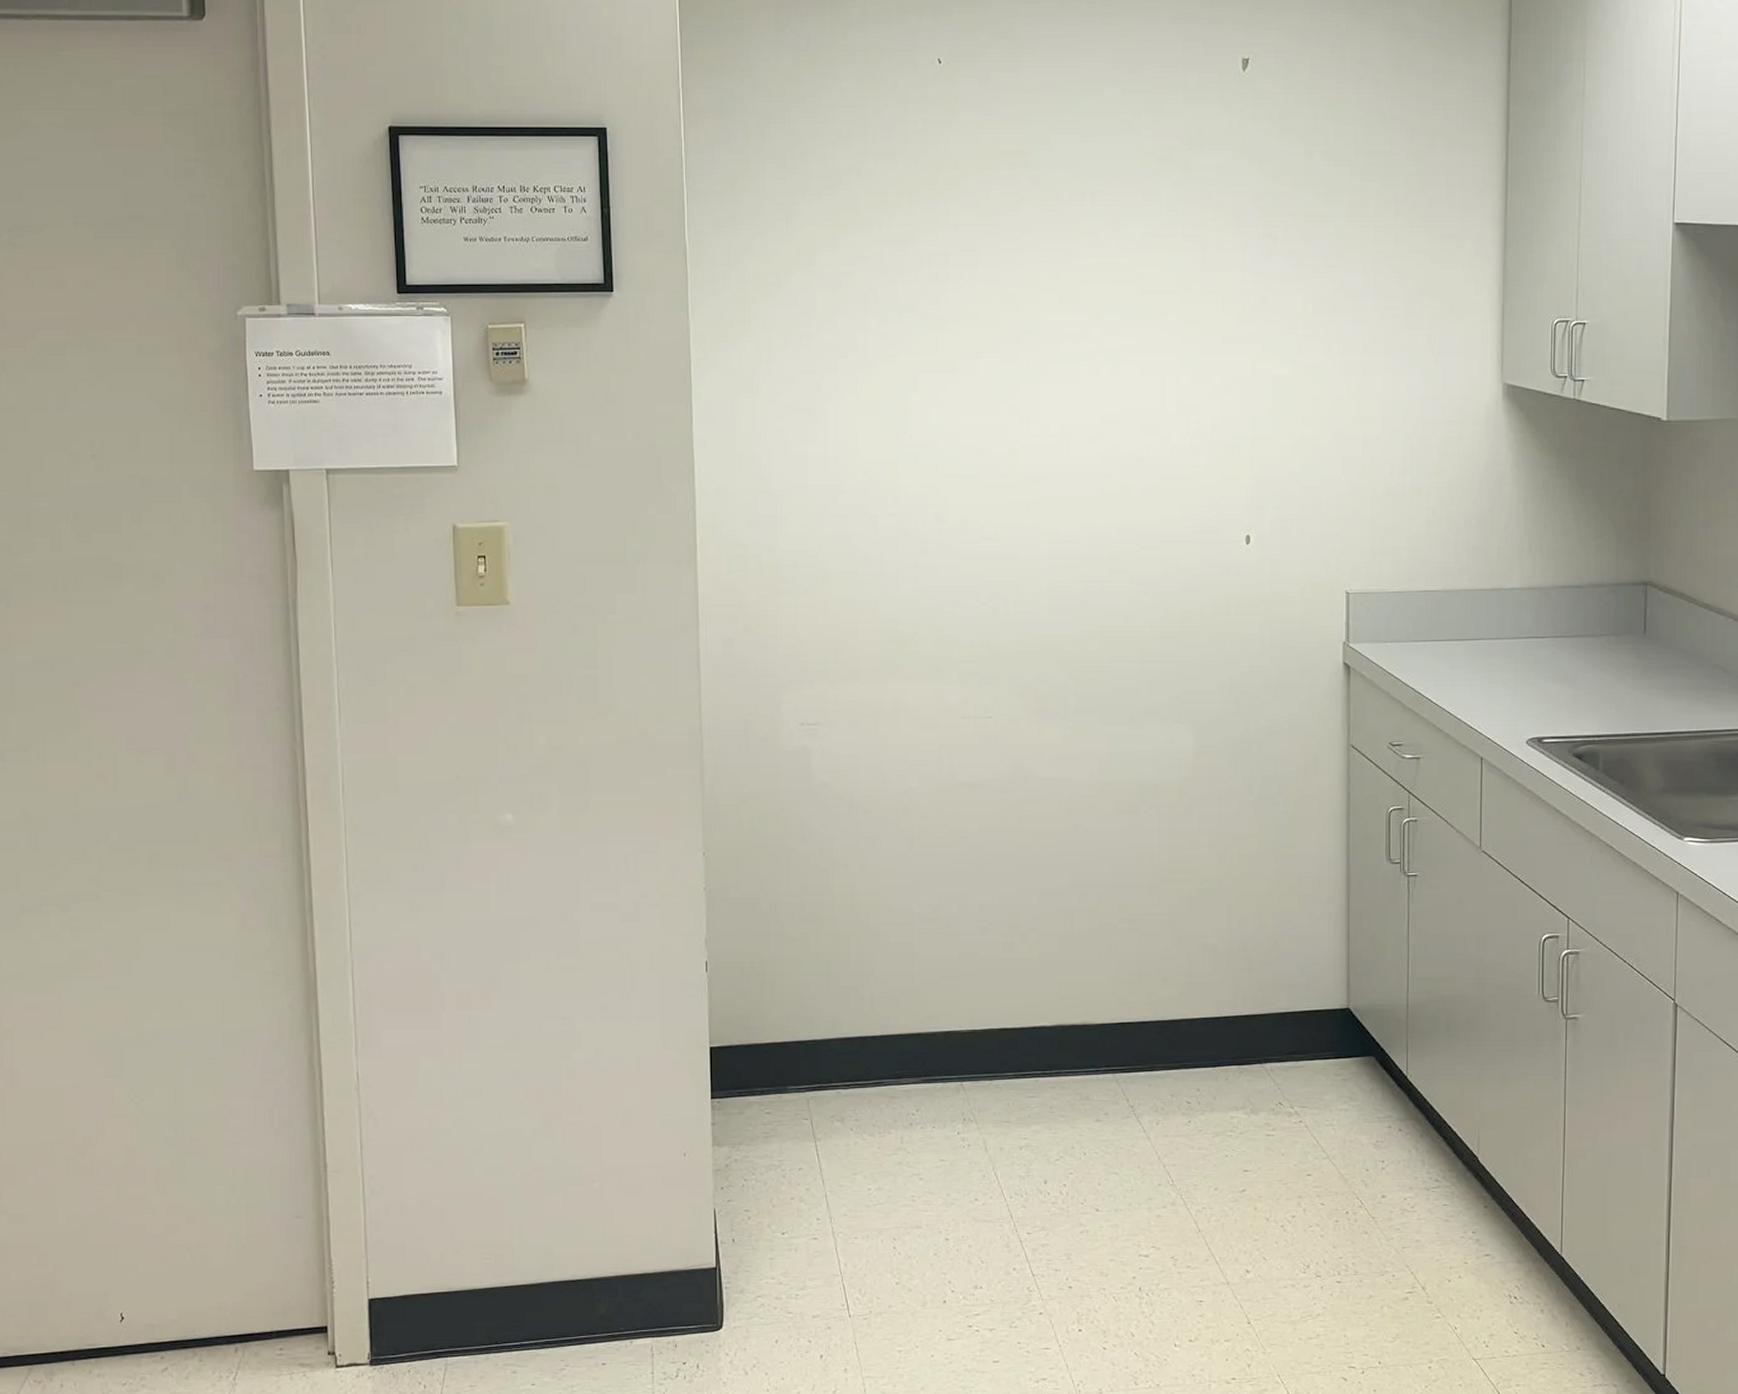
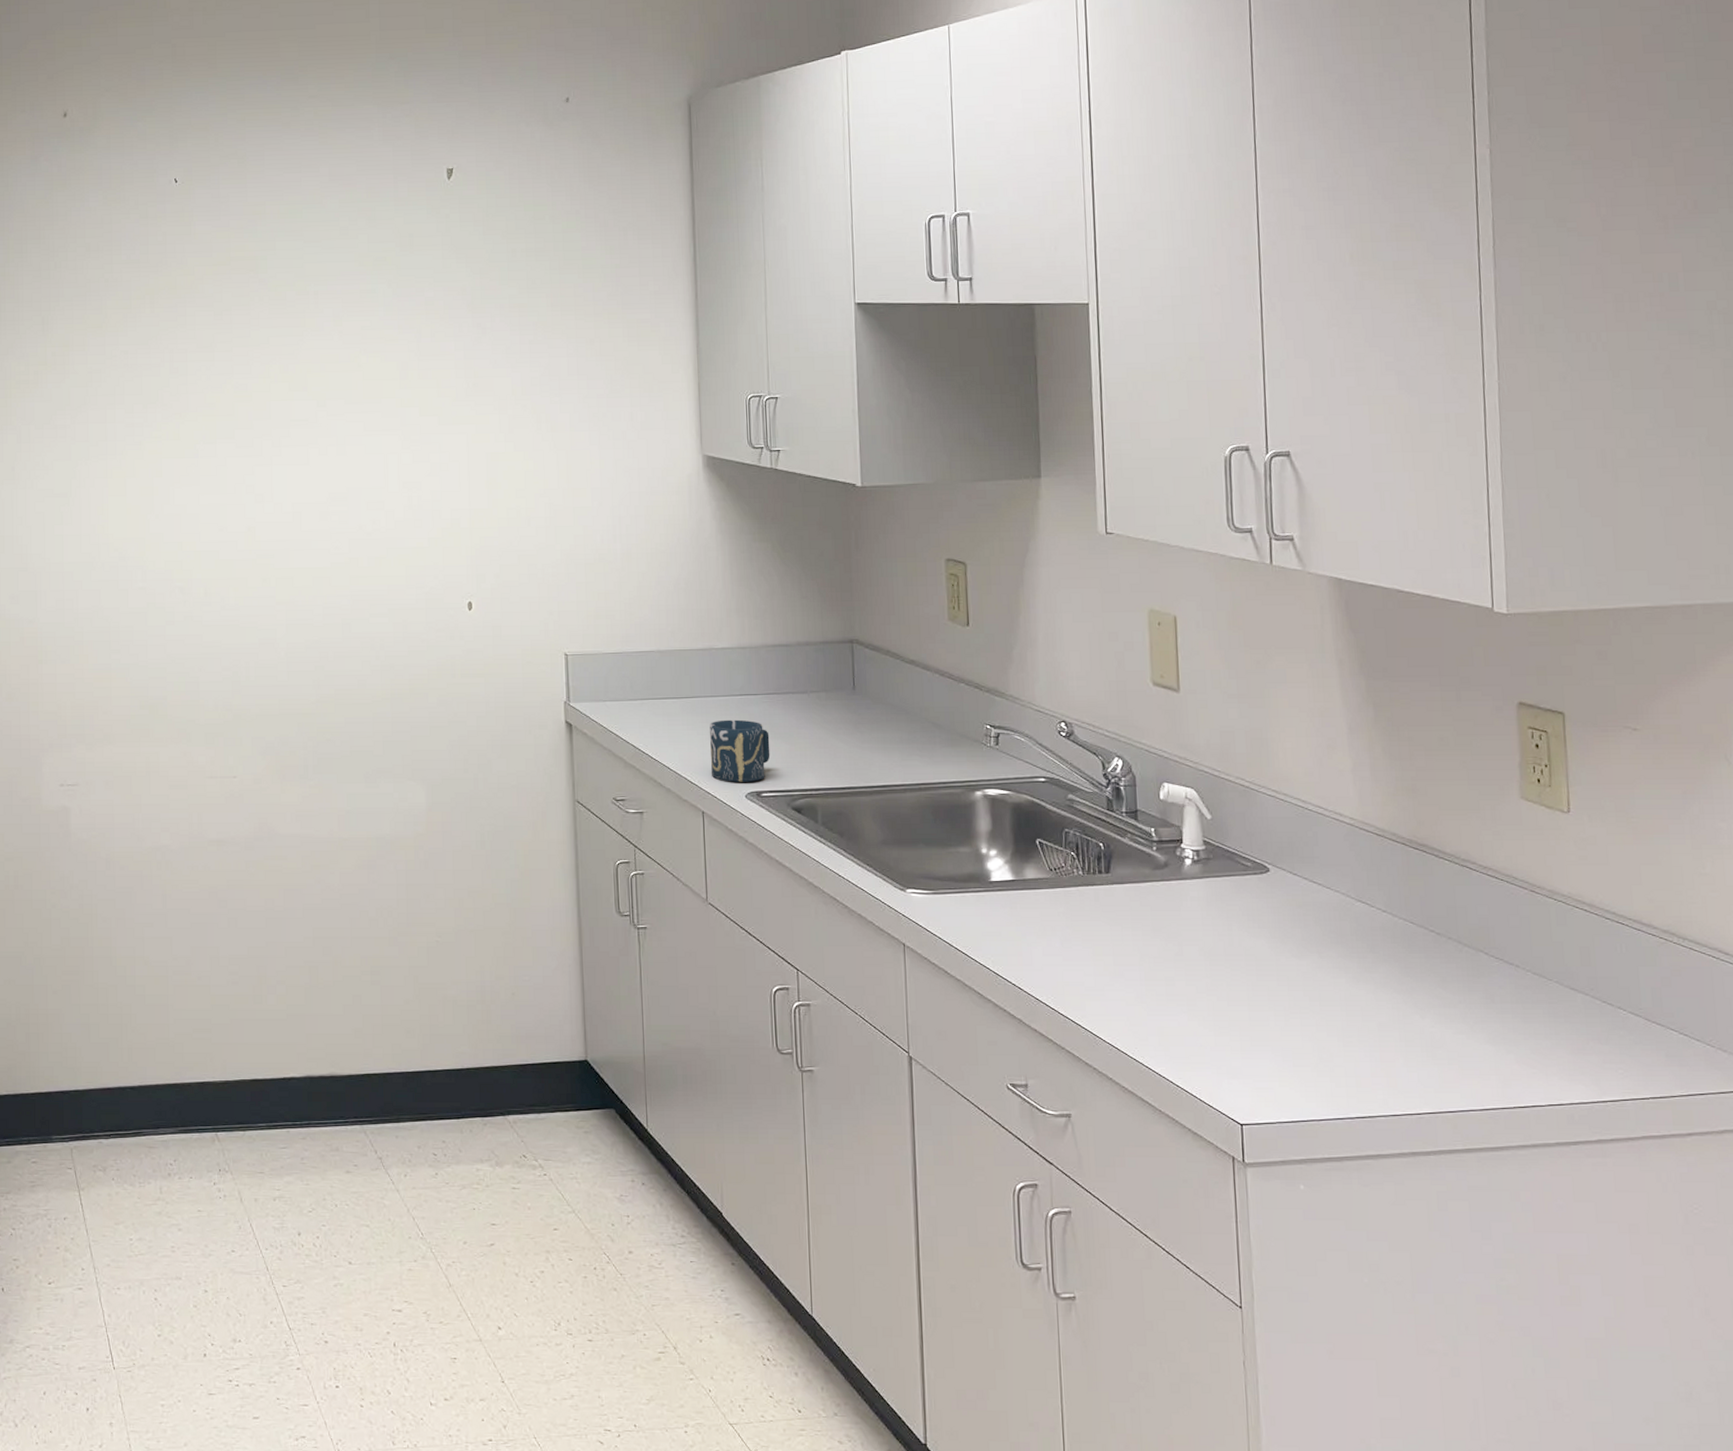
cup: none [1493,663,1555,728] -> present [710,719,770,782]

